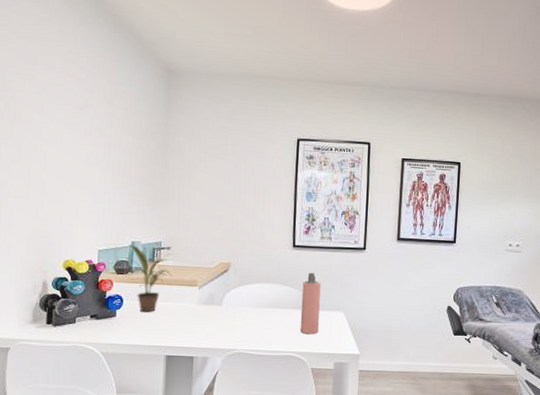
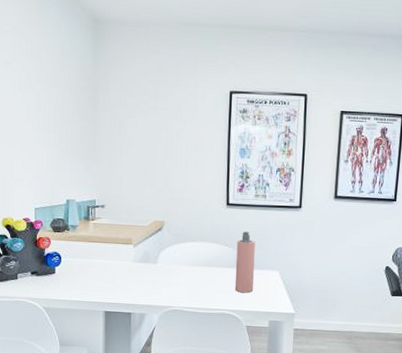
potted plant: present [121,244,172,312] -> none [57,202,107,270]

